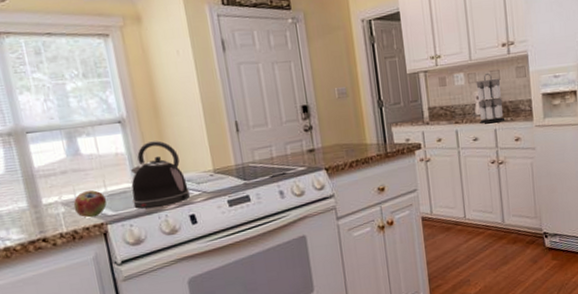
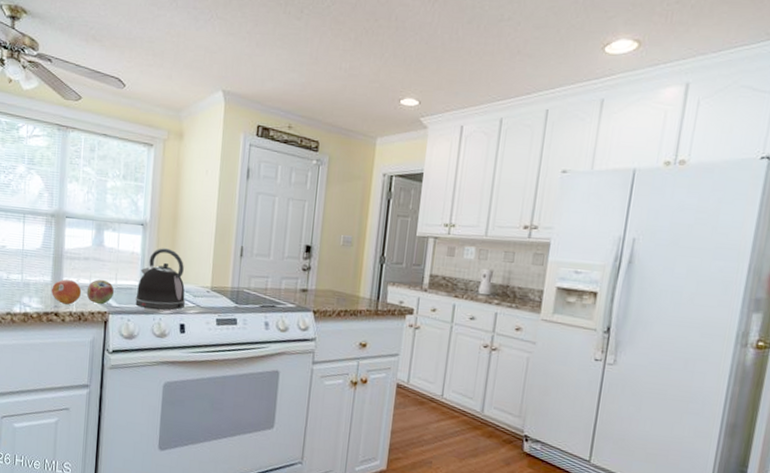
fruit: none [30,198,69,228] -> present [52,279,82,305]
spice rack: present [476,72,506,125] -> none [481,252,514,307]

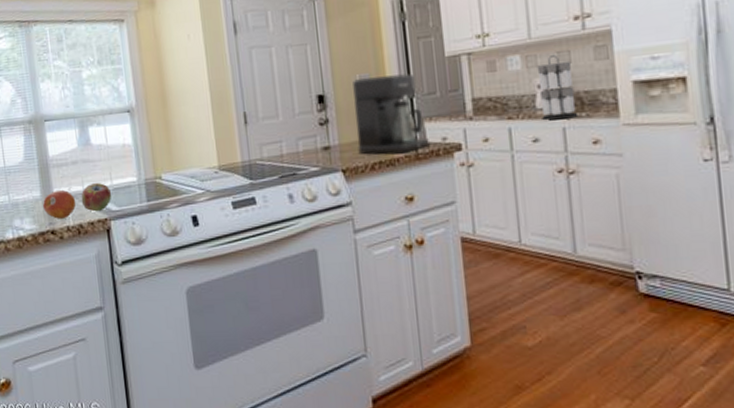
kettle: present [134,248,186,310] -> none [135,132,193,206]
coffee maker: none [330,239,390,308] -> present [353,73,431,154]
spice rack: none [481,252,514,307] -> present [537,54,579,121]

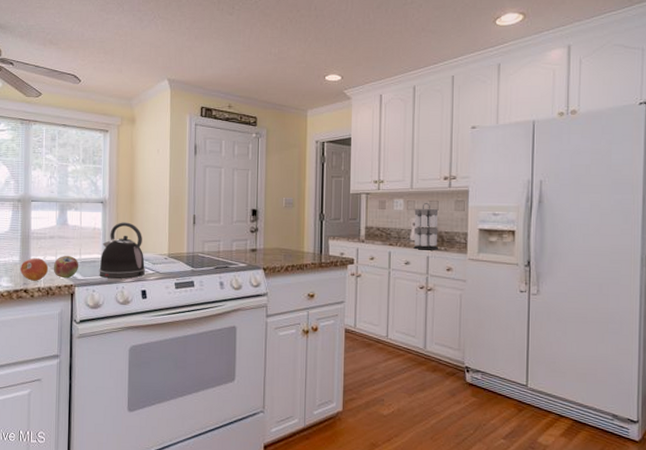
kettle: none [135,132,193,206] -> present [98,222,146,278]
coffee maker: present [353,73,431,154] -> none [277,201,332,261]

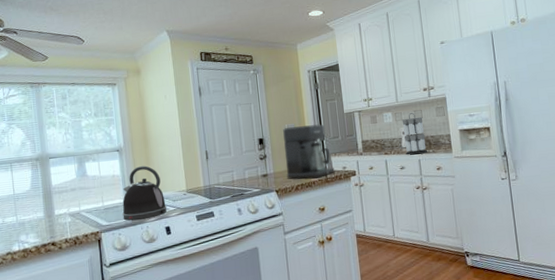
fruit: present [20,257,49,281] -> none [46,210,74,234]
fruit: present [53,255,79,279] -> none [77,204,103,227]
coffee maker: none [277,201,332,261] -> present [283,124,336,179]

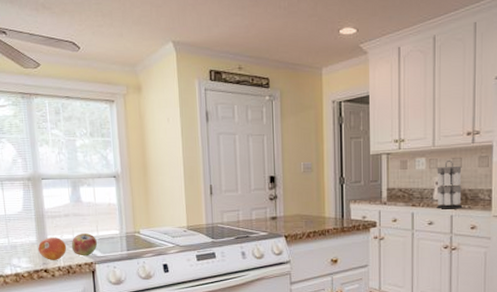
fruit: none [46,210,74,234] -> present [38,236,67,260]
fruit: none [77,204,103,227] -> present [71,232,98,256]
kettle: present [121,165,167,221] -> none [117,196,166,254]
coffee maker: present [283,124,336,179] -> none [297,164,354,226]

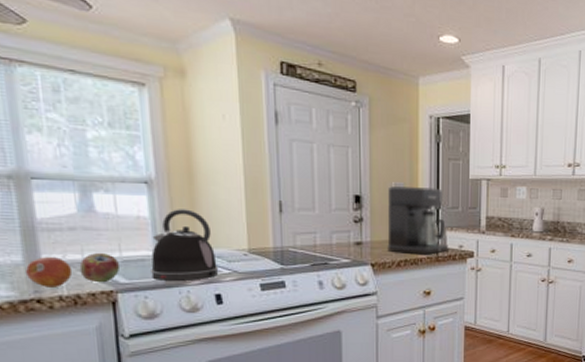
kettle: none [117,196,166,254] -> present [149,209,219,280]
coffee maker: none [297,164,354,226] -> present [387,186,450,255]
spice rack: present [437,159,463,209] -> none [536,190,562,242]

